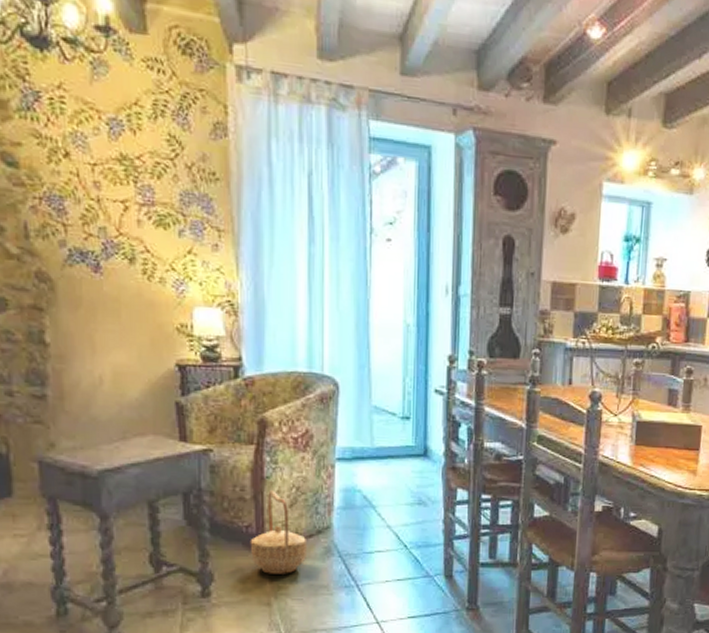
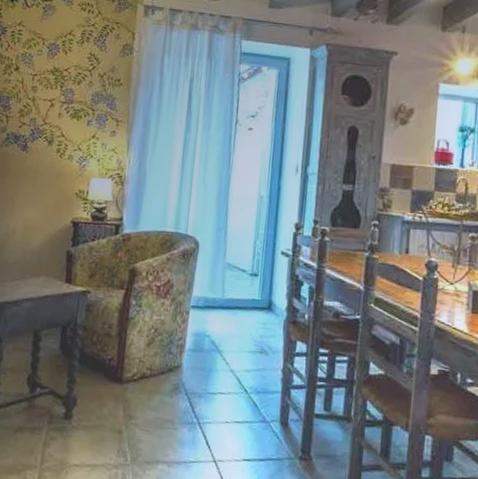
basket: present [250,490,306,574] -> none [110,329,158,406]

